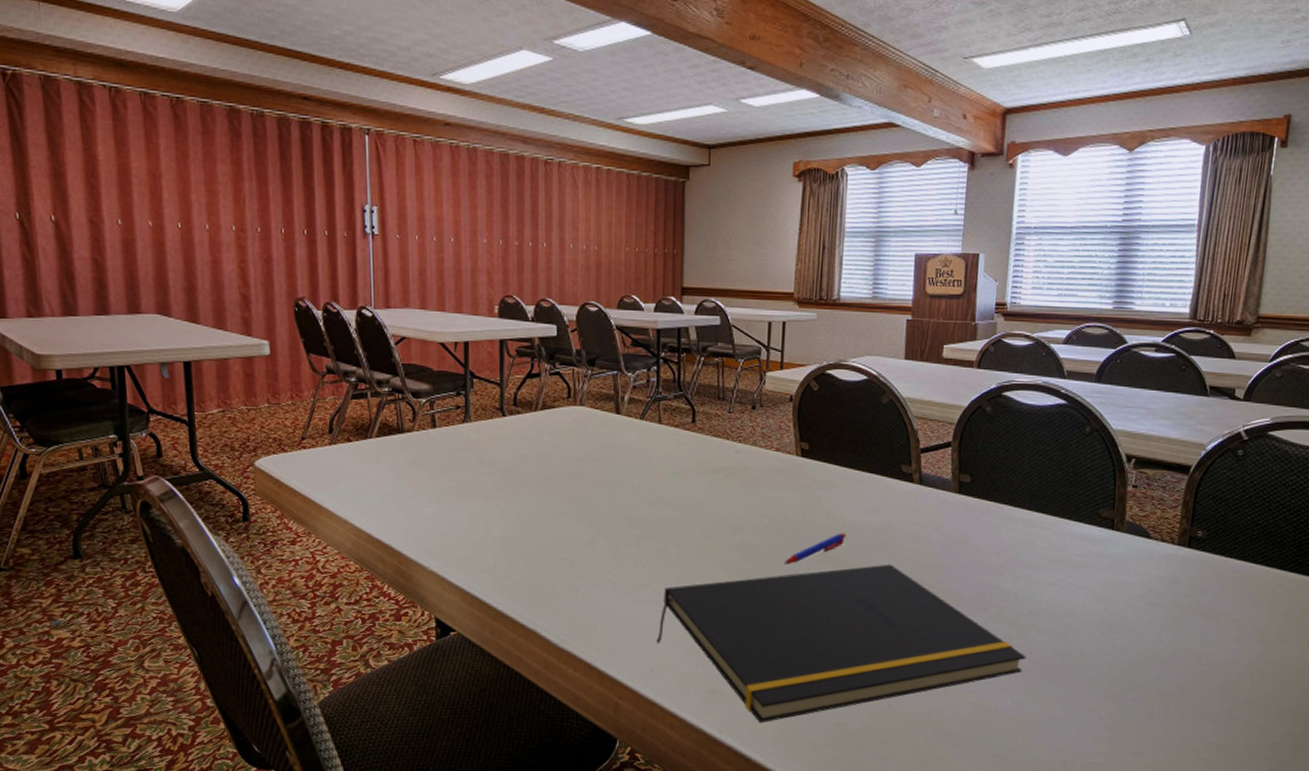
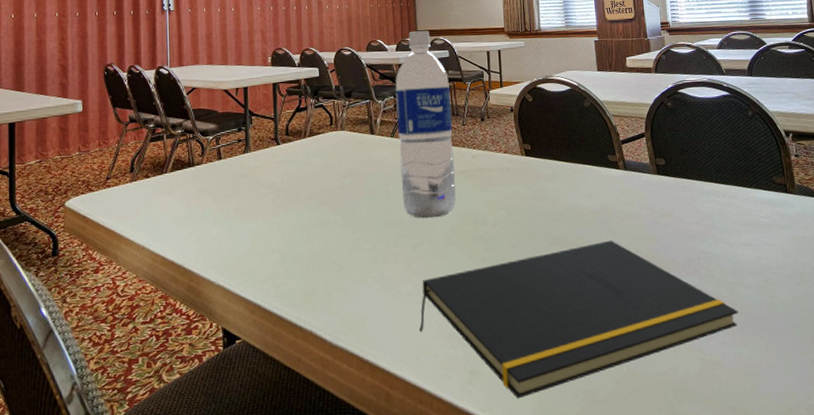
water bottle: none [648,287,718,520] -> present [395,30,456,219]
pen: present [783,533,846,565] -> none [521,217,571,250]

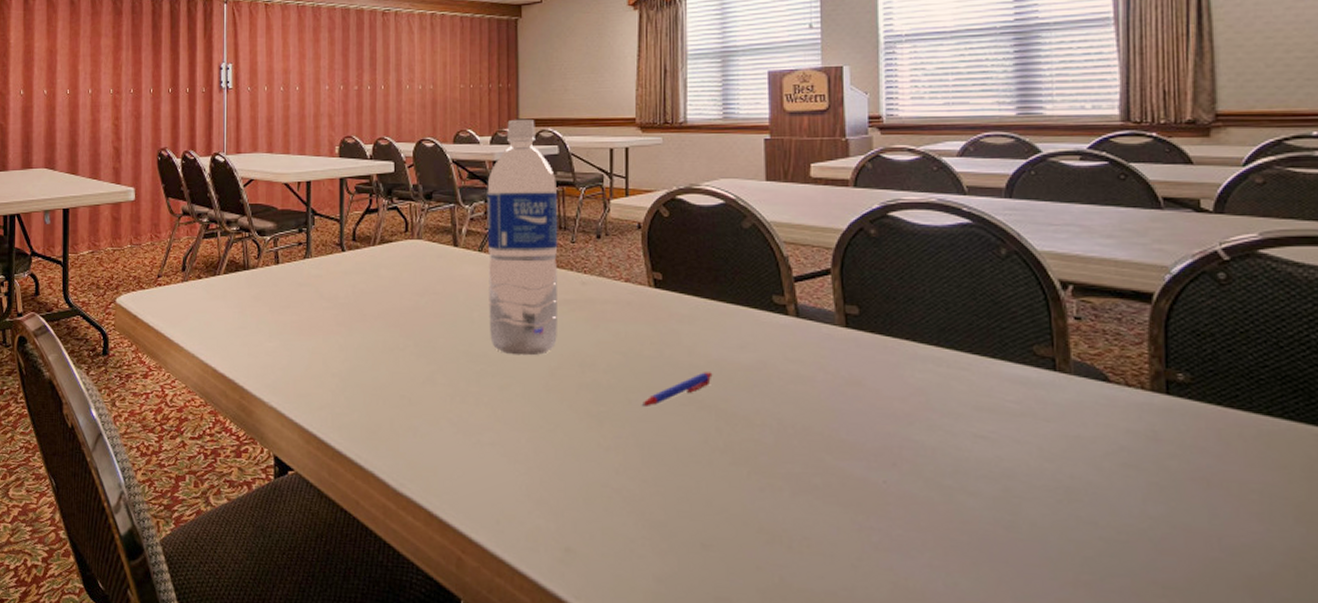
notepad: present [418,240,738,399] -> none [501,408,957,592]
pen: none [521,217,571,250] -> present [641,372,713,408]

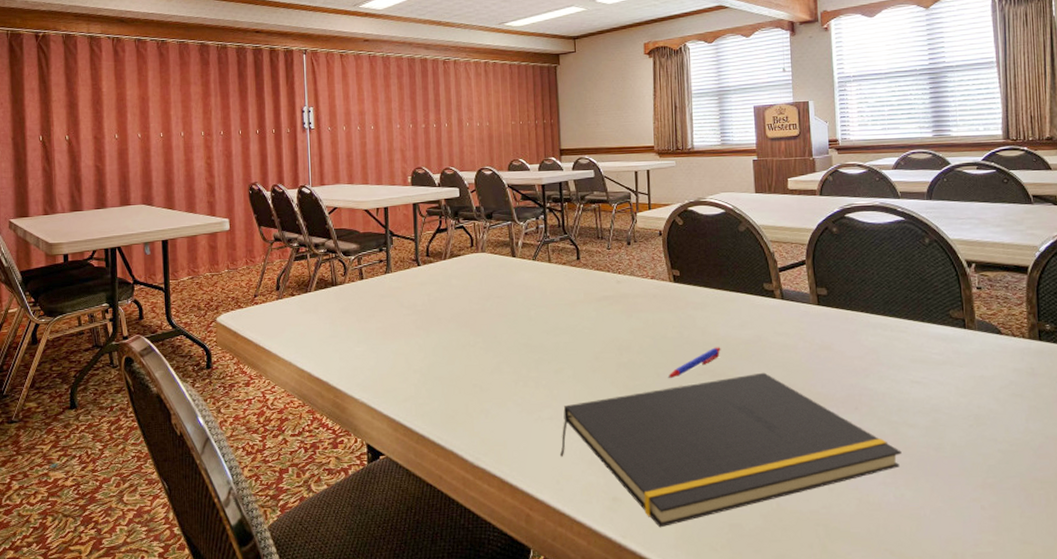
water bottle: present [487,118,558,356] -> none [537,148,599,344]
notepad: none [501,408,957,592] -> present [559,372,902,528]

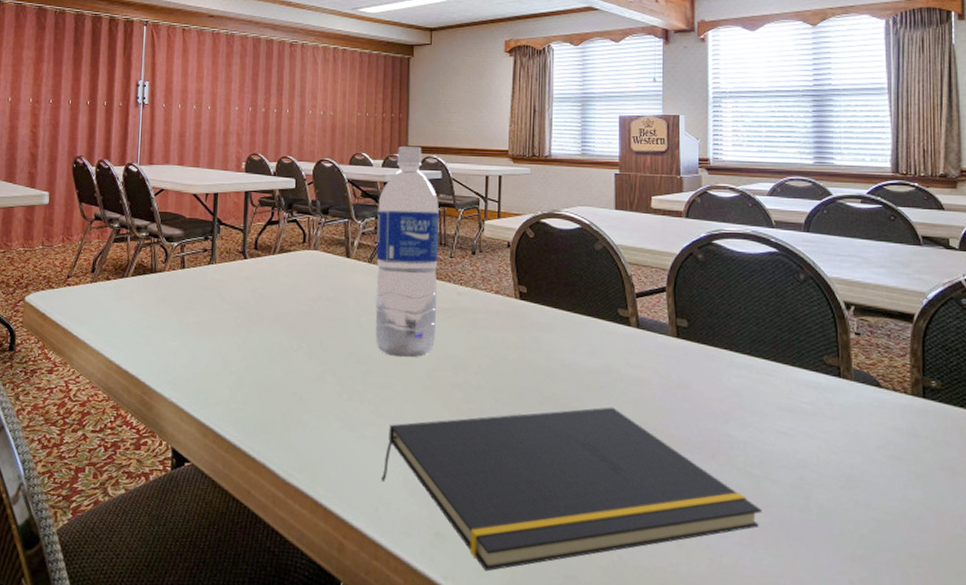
water bottle: none [537,148,599,344] -> present [375,146,440,358]
pen: present [667,347,721,379] -> none [505,374,567,406]

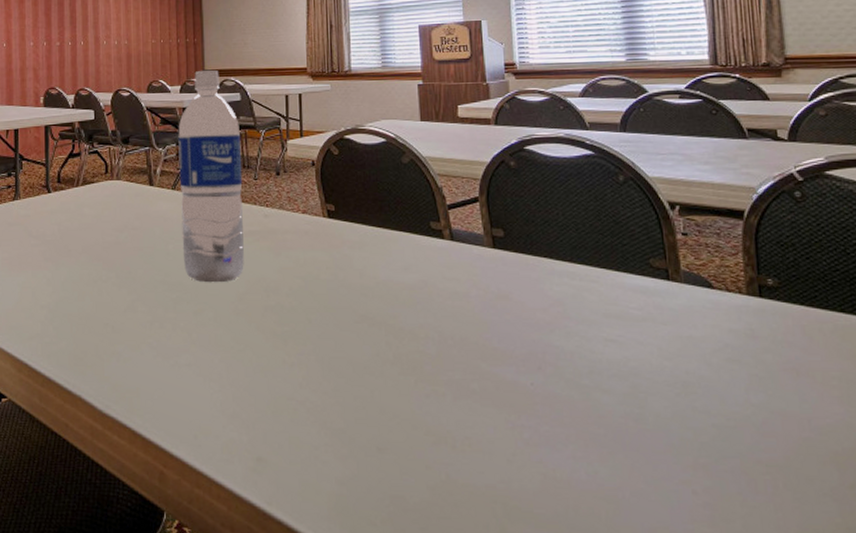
notepad: present [380,407,762,572] -> none [198,322,594,496]

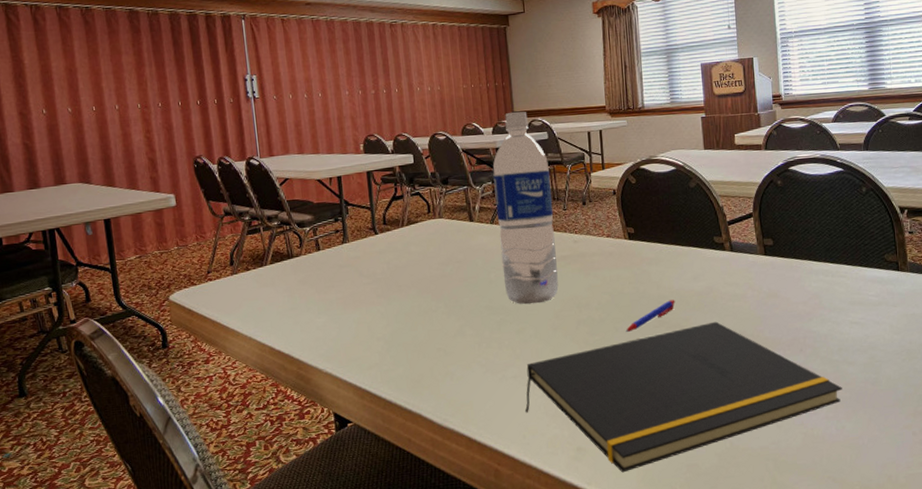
notepad: none [198,322,594,496] -> present [524,321,842,473]
pen: none [320,292,381,326] -> present [625,300,675,333]

